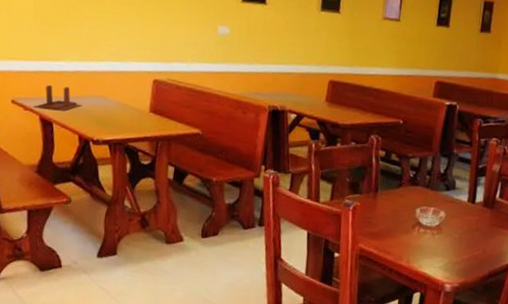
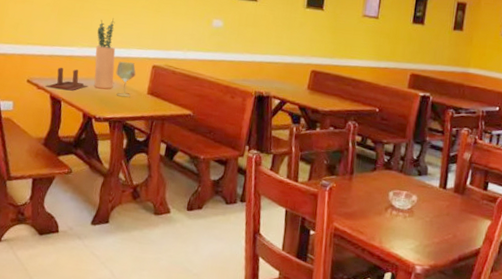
vase: none [87,27,111,109] -> present [94,18,116,90]
wine glass: none [112,76,136,117] -> present [116,61,136,98]

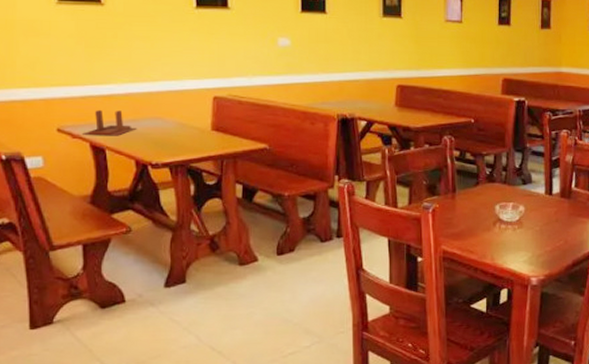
vase: present [94,18,116,90] -> none [138,46,168,130]
wine glass: present [116,61,136,98] -> none [169,96,195,137]

